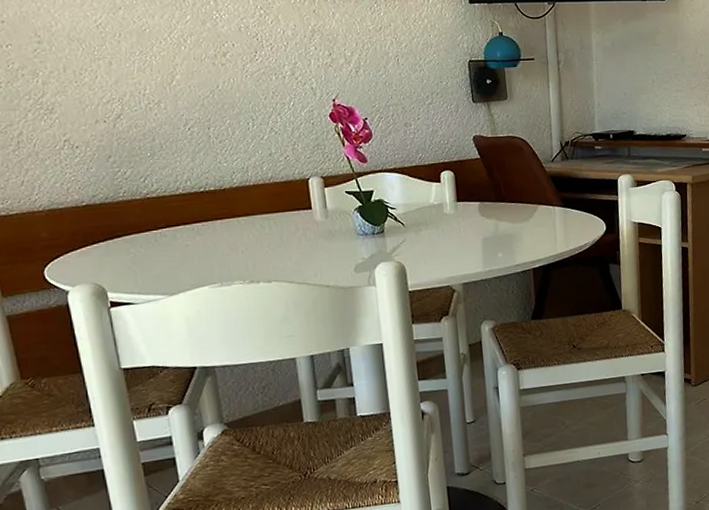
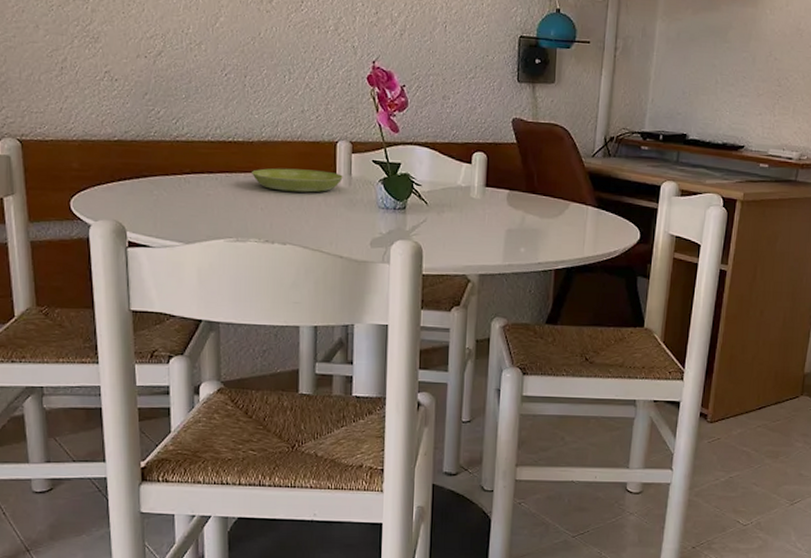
saucer: none [228,207,319,232] -> present [252,168,343,193]

